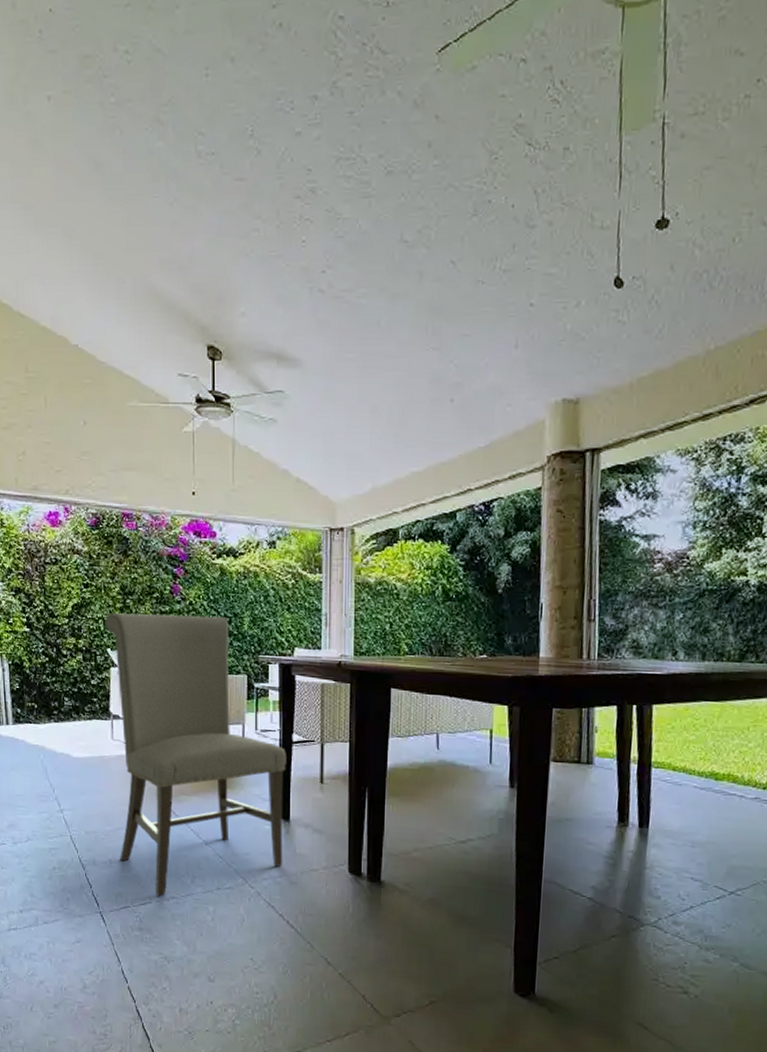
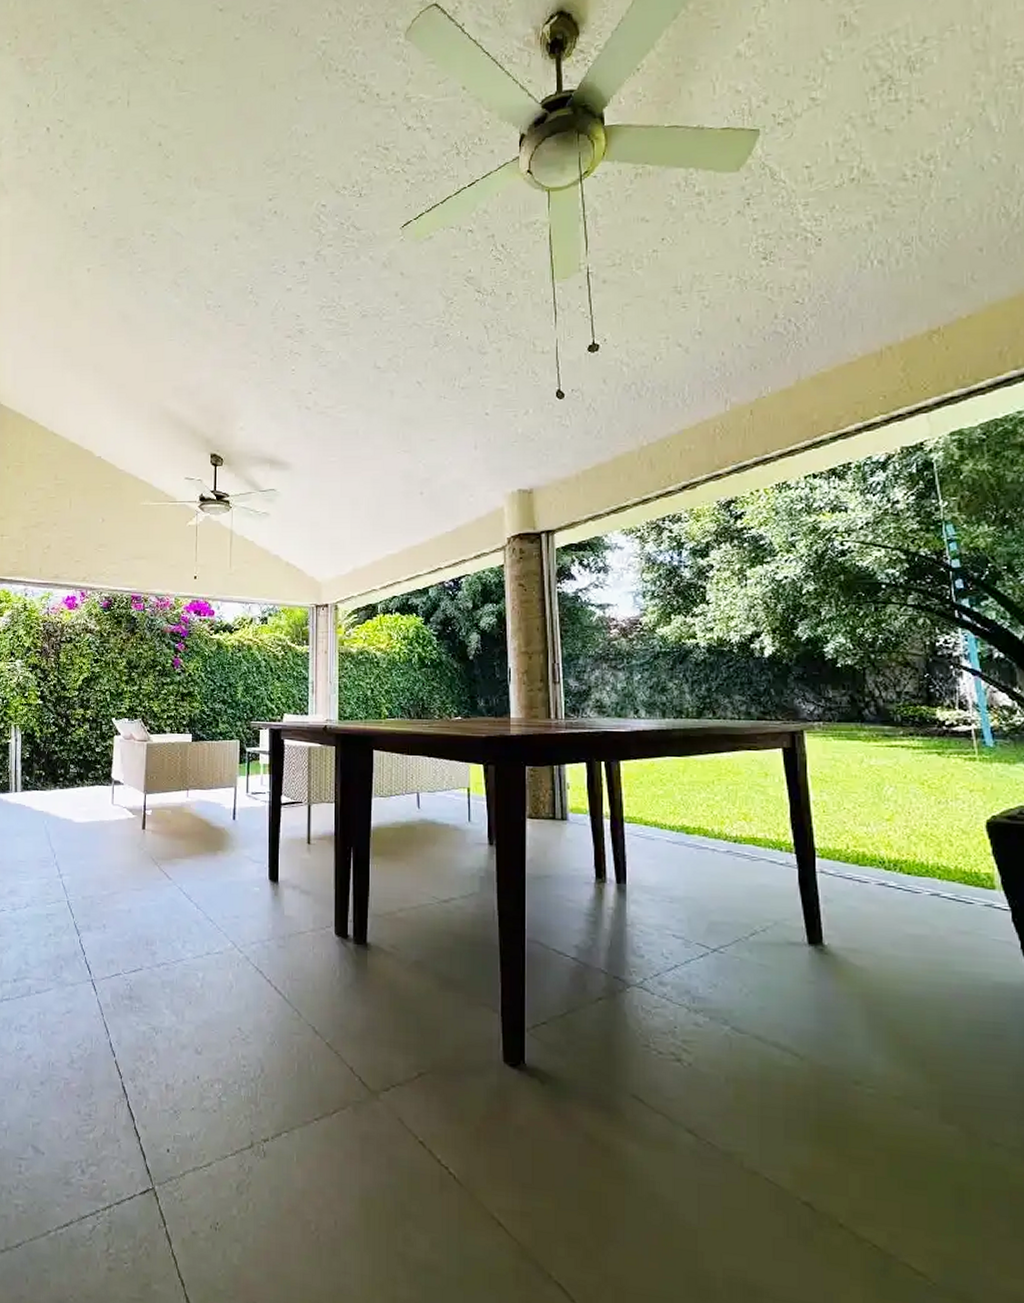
chair: present [104,613,286,897] -> none [111,685,275,963]

